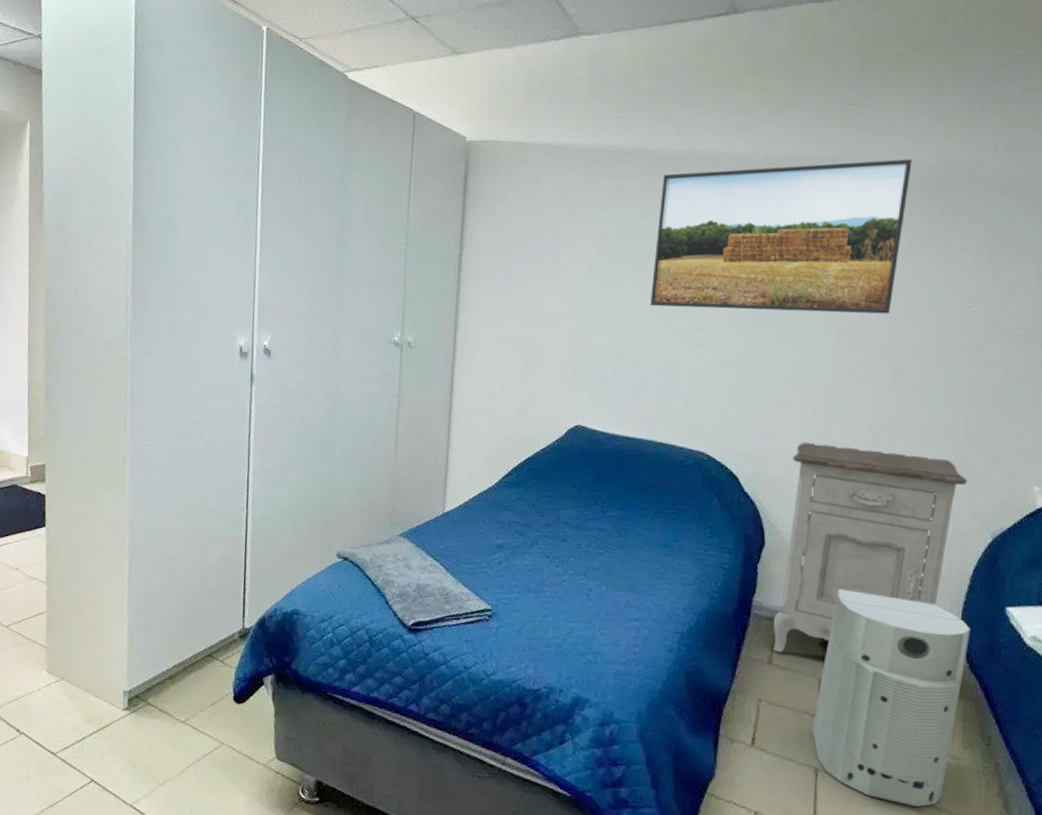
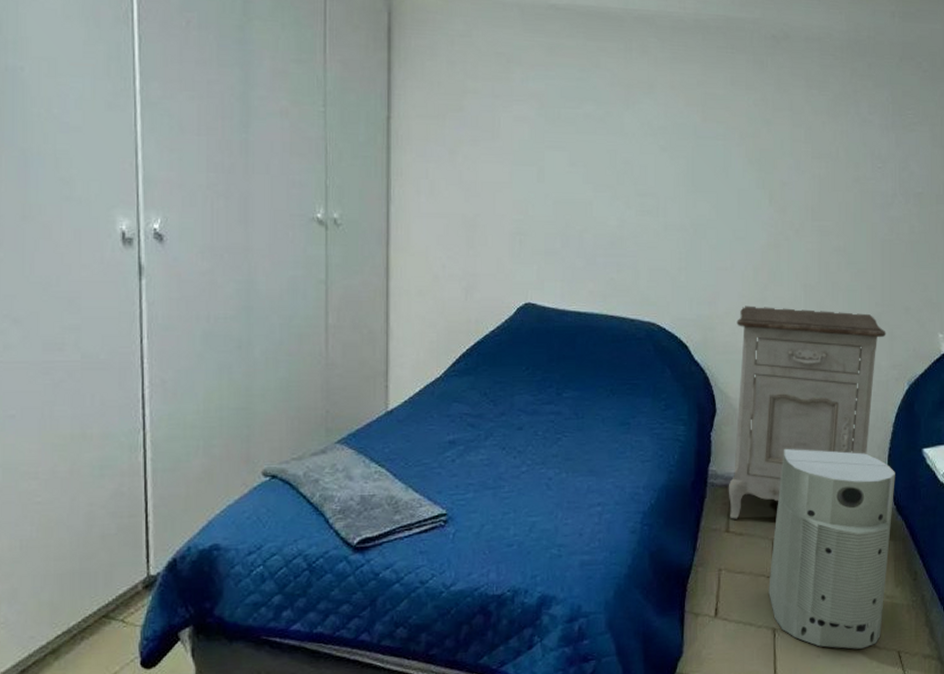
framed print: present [650,159,912,314] -> none [594,24,825,176]

